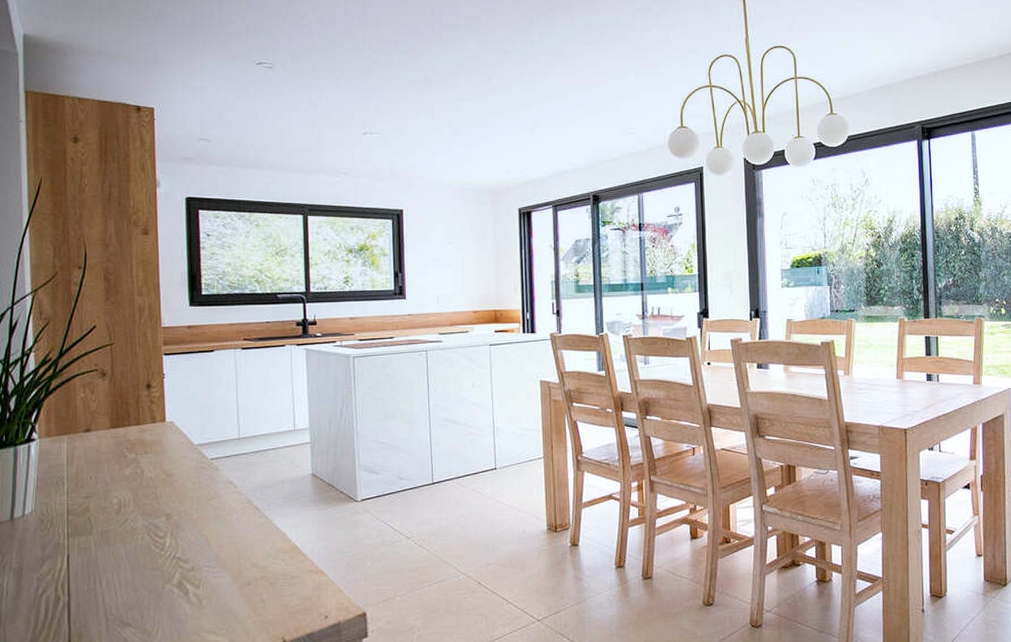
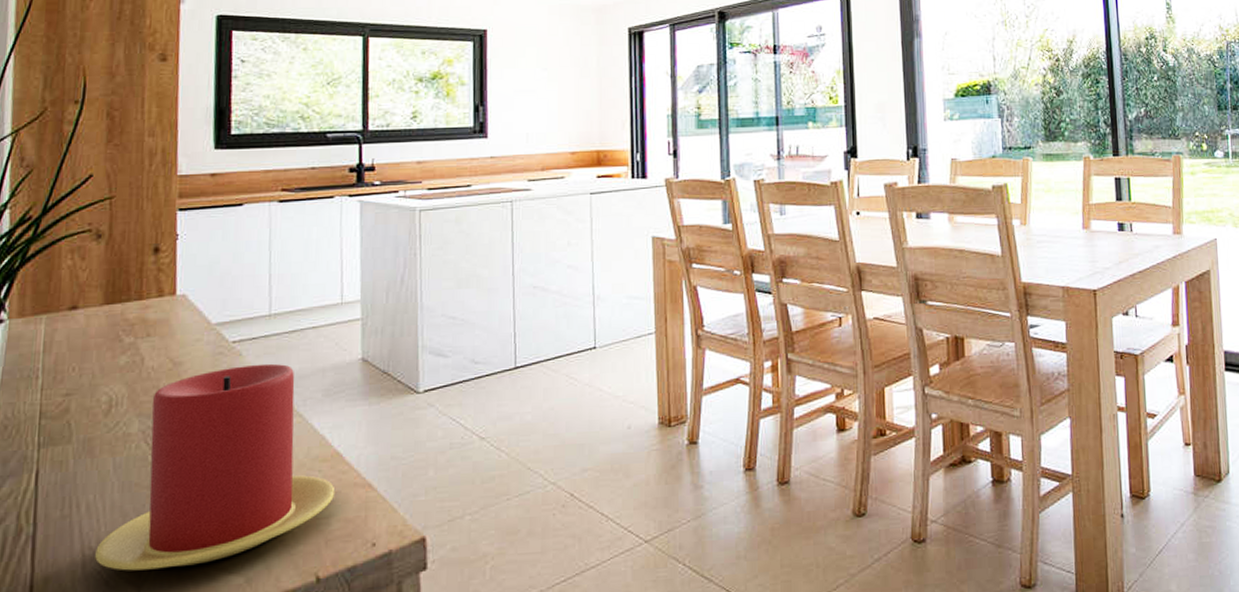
candle: none [116,476,295,632] -> present [95,363,336,571]

